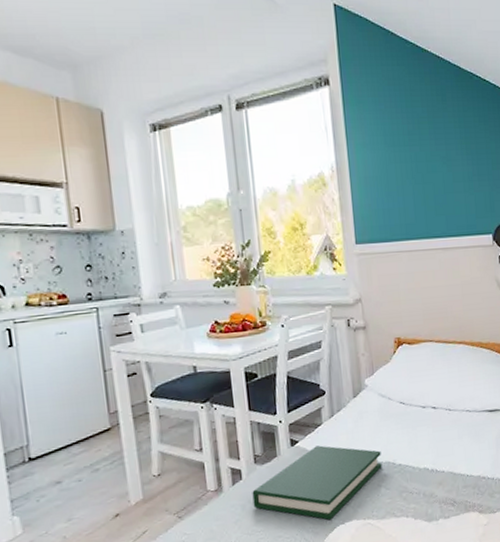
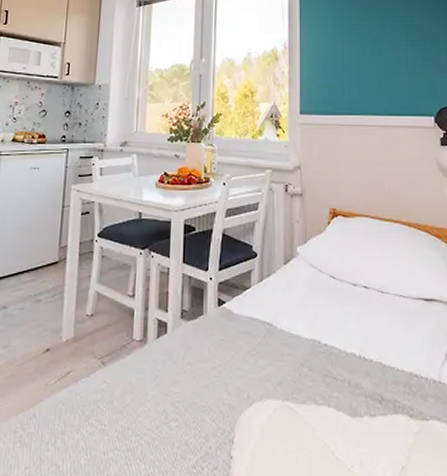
hardback book: present [252,445,382,520] -> none [174,310,307,395]

